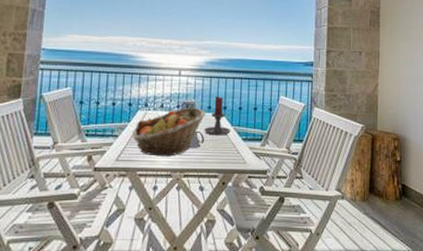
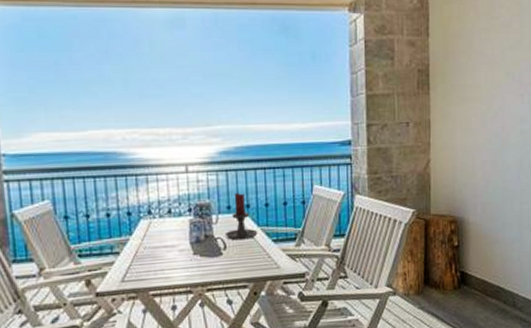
fruit basket: present [132,107,207,157] -> none [137,208,226,272]

